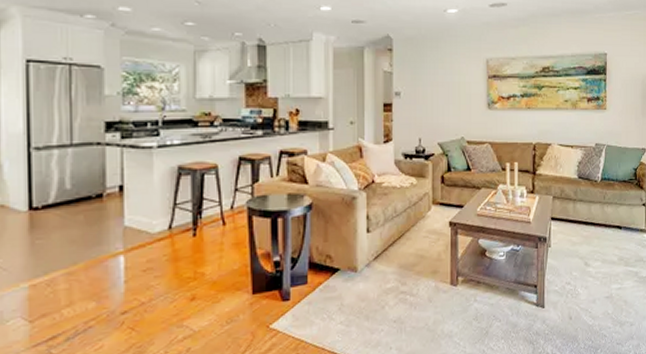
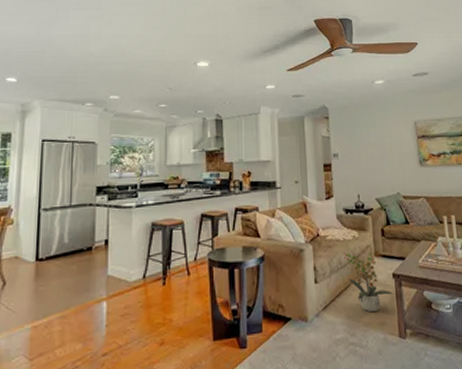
potted plant: none [399,198,448,261] -> present [343,250,393,313]

